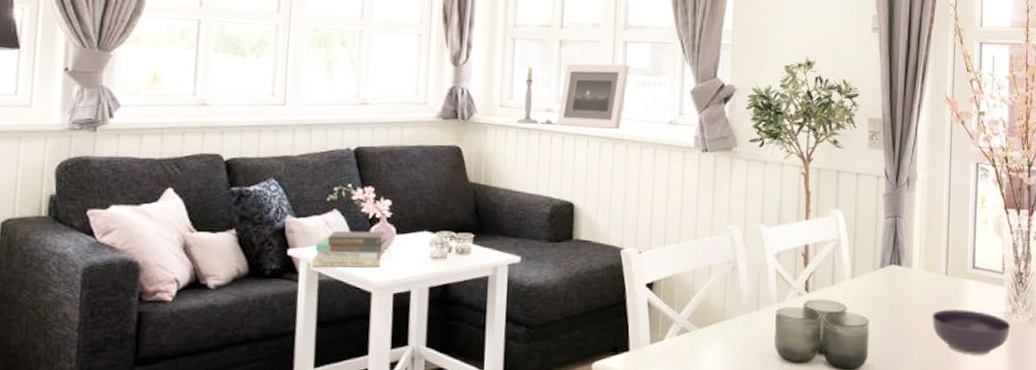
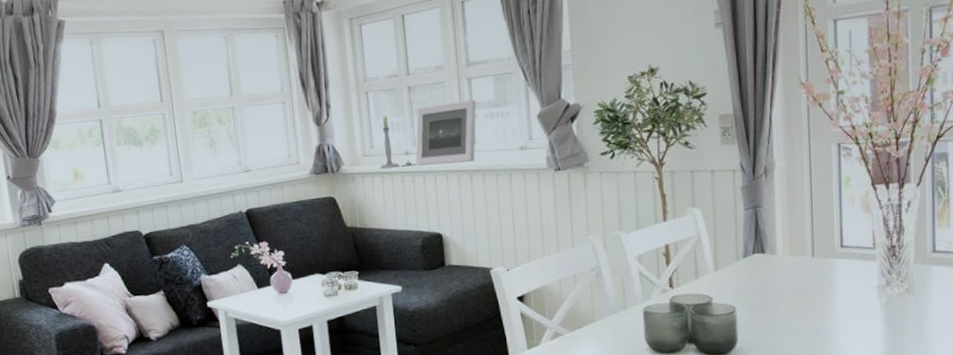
books: present [312,230,388,268] -> none [228,278,287,314]
bowl: present [932,309,1011,354] -> none [801,287,886,329]

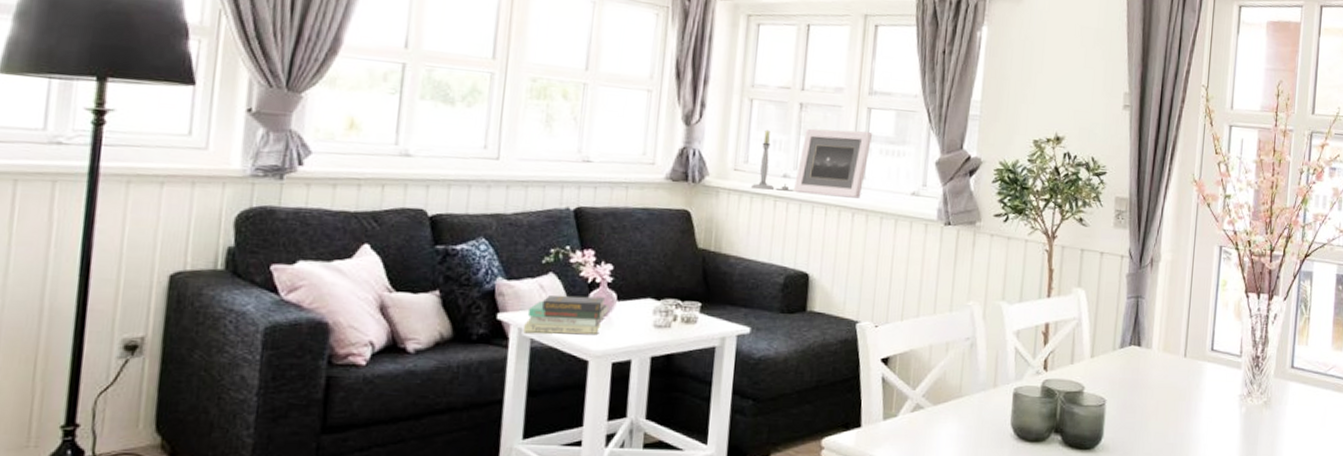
books: none [228,278,287,314] -> present [524,295,609,335]

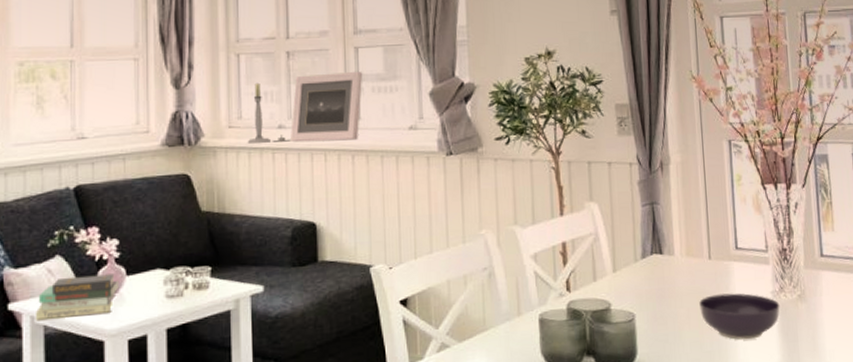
bowl: none [1168,391,1246,436] -> present [699,293,780,339]

